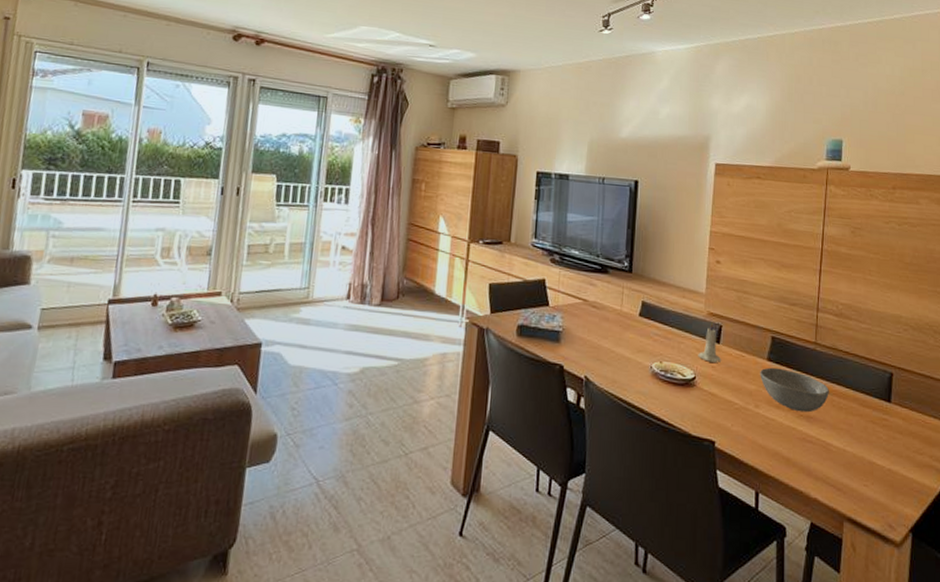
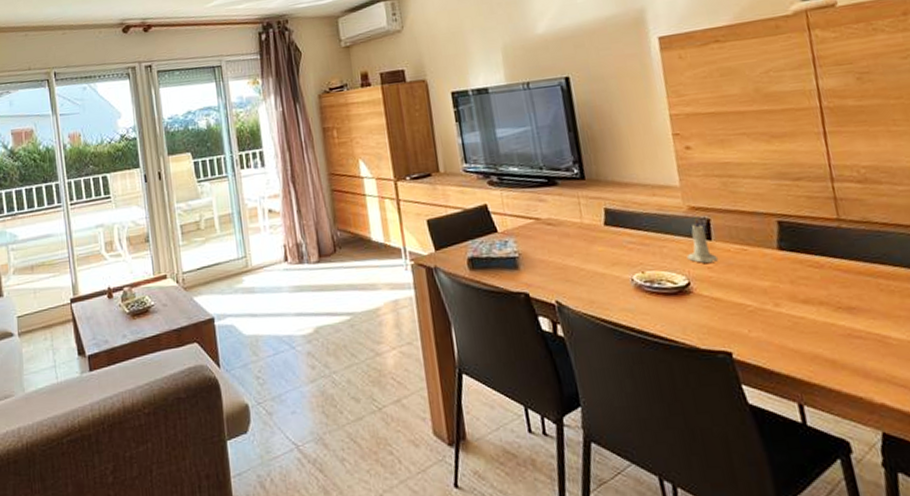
bowl: present [760,367,829,413] -> none [771,256,872,304]

